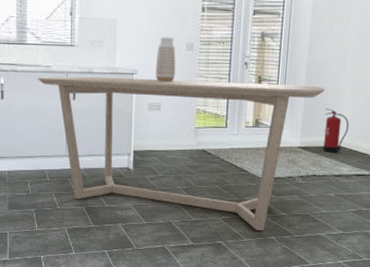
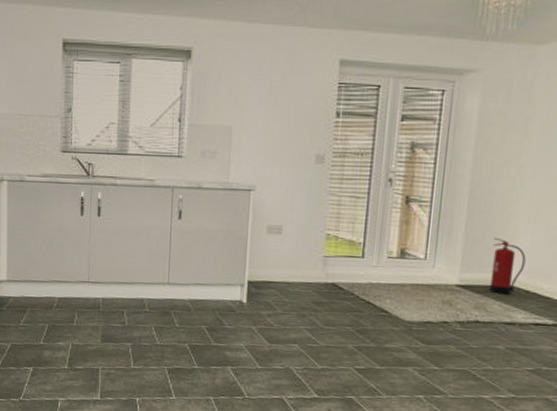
dining table: present [38,76,325,230] -> none [139,192,494,387]
vase: present [155,37,176,83] -> none [276,147,303,201]

